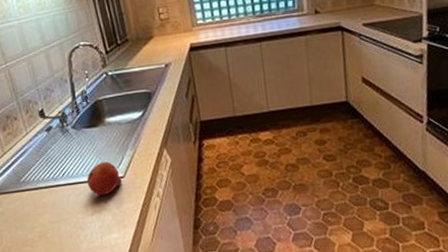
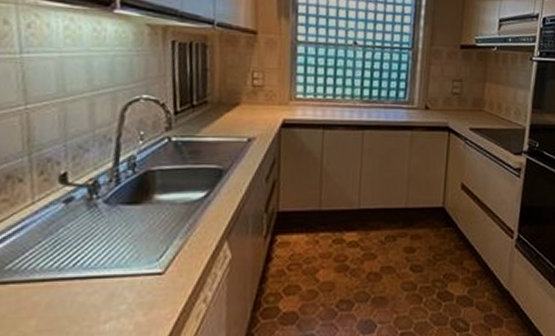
fruit: present [86,161,122,196] -> none [107,251,159,297]

